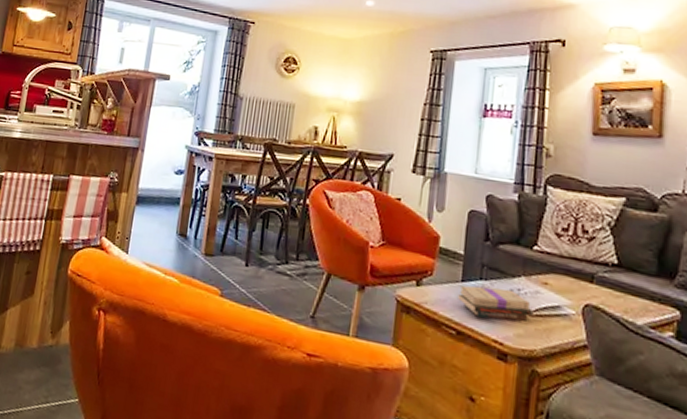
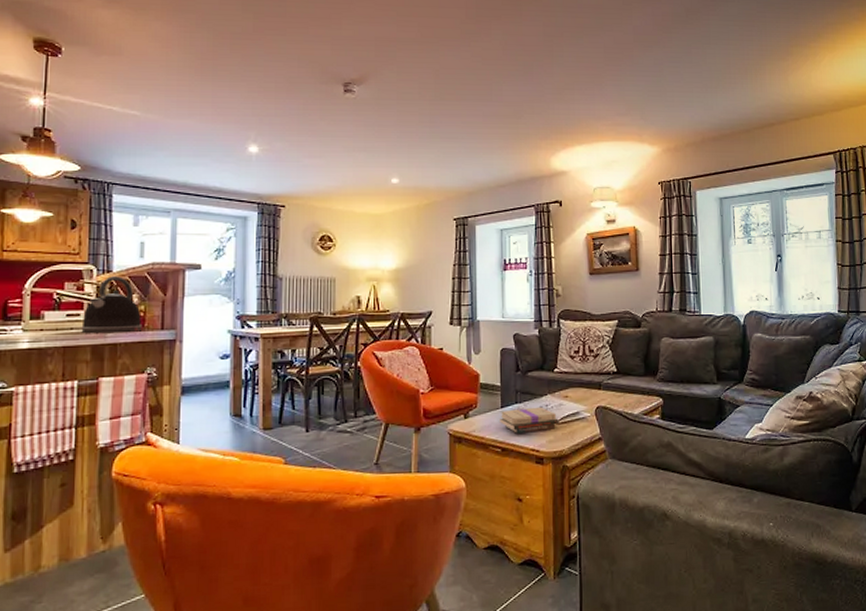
kettle: none [61,78,113,136] -> present [80,276,143,334]

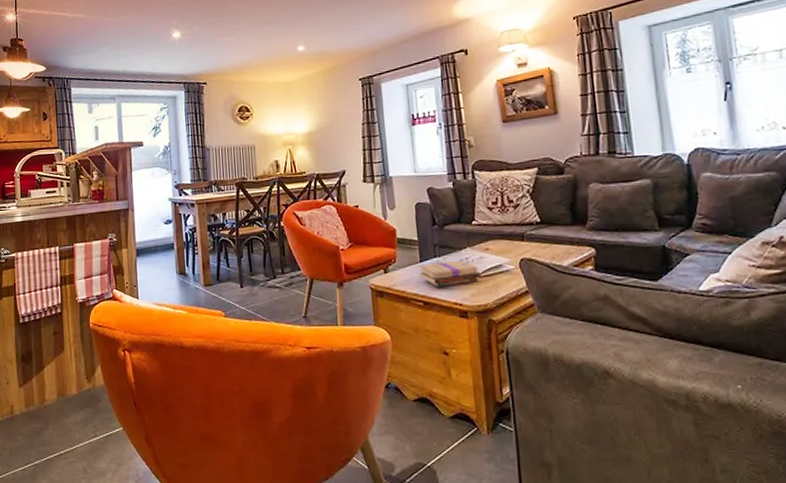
kettle: present [80,276,143,334] -> none [56,157,103,208]

